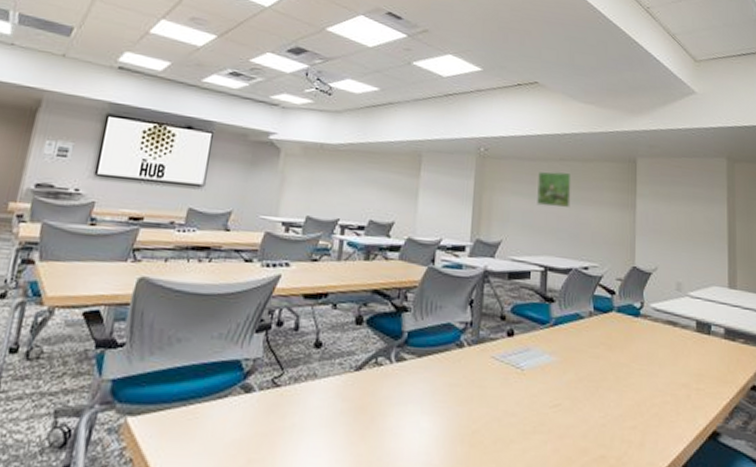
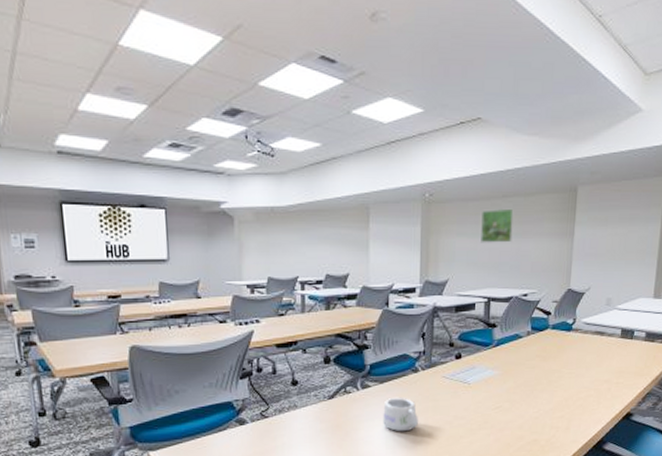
mug: none [417,377,460,426] -> present [383,397,418,432]

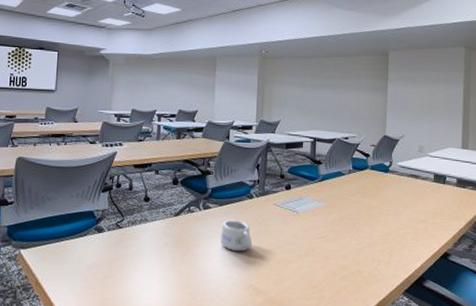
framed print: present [481,208,514,243] -> none [307,65,335,94]

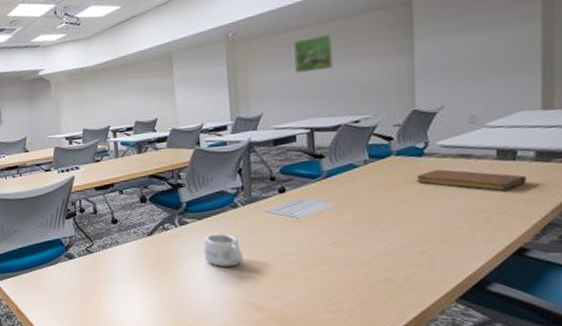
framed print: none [307,65,335,94] -> present [294,33,334,74]
notebook: none [383,184,452,206] -> present [416,169,527,191]

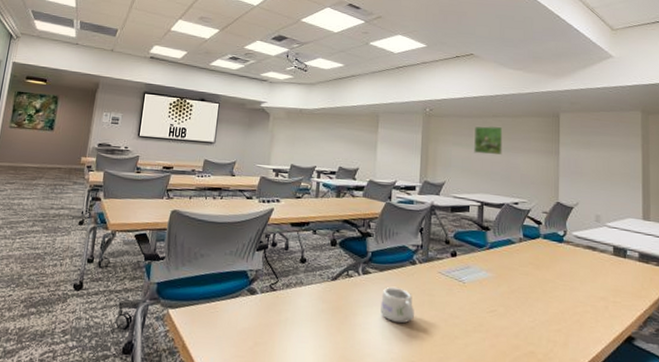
notebook: present [416,169,527,191] -> none [557,256,634,283]

